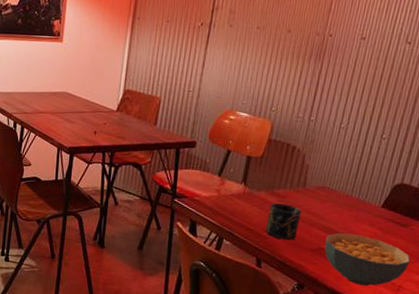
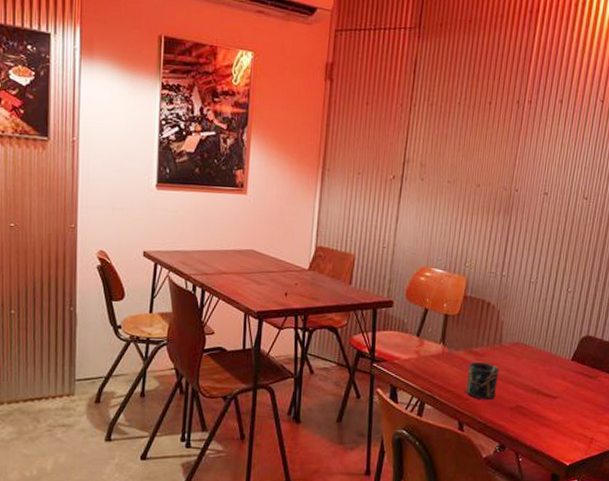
cereal bowl: present [324,233,411,286] -> none [522,389,600,441]

